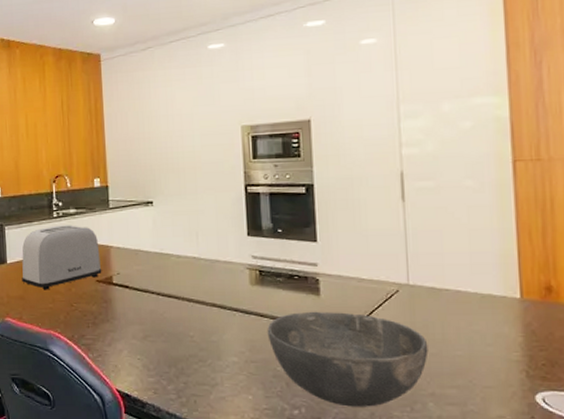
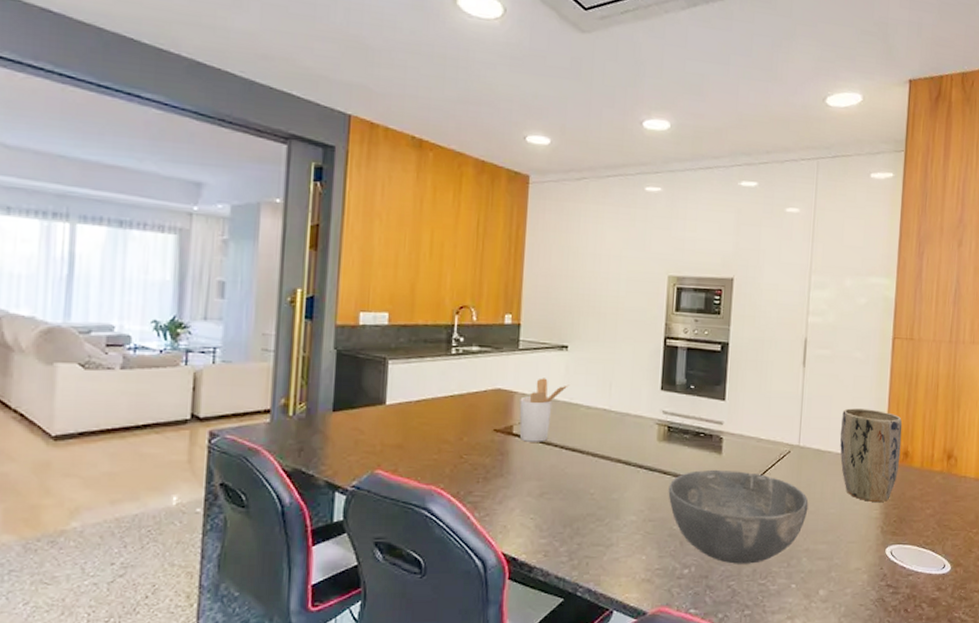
toaster: present [22,225,102,290] -> none [402,364,502,439]
utensil holder: none [115,232,159,290] -> present [519,378,570,442]
plant pot: none [457,241,542,343] -> present [840,408,903,502]

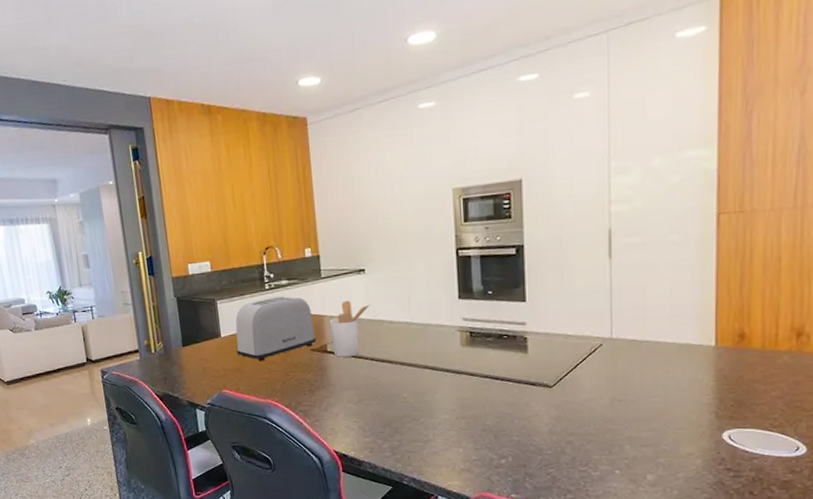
toaster: none [402,364,502,439] -> present [235,296,316,361]
bowl: present [668,469,809,564] -> none [477,367,627,454]
plant pot: present [840,408,903,502] -> none [658,293,736,388]

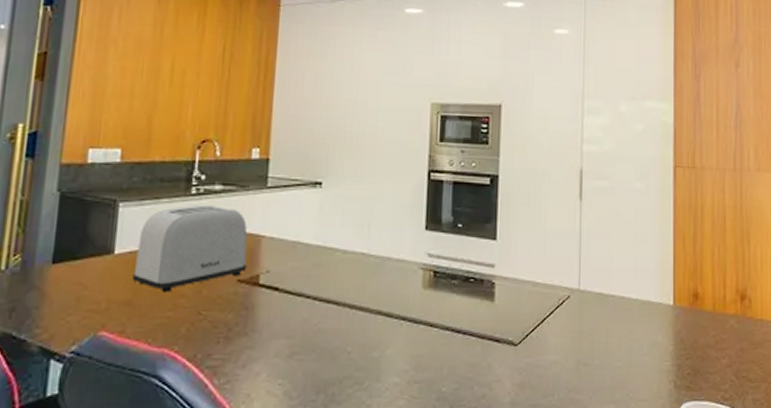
utensil holder: present [329,300,372,357] -> none [266,219,324,293]

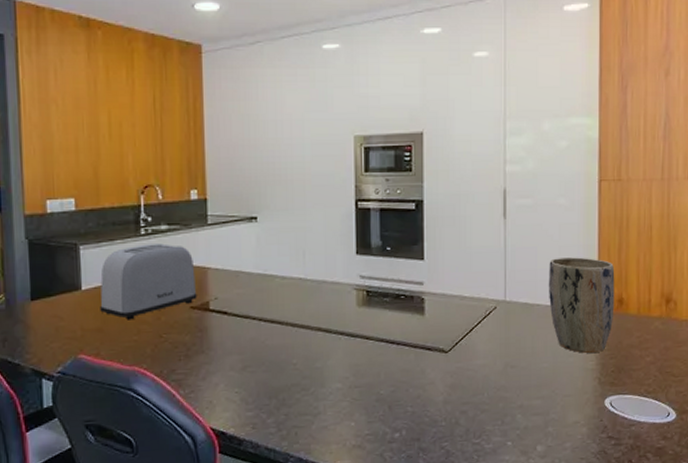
plant pot: none [623,245,690,352] -> present [548,257,615,353]

